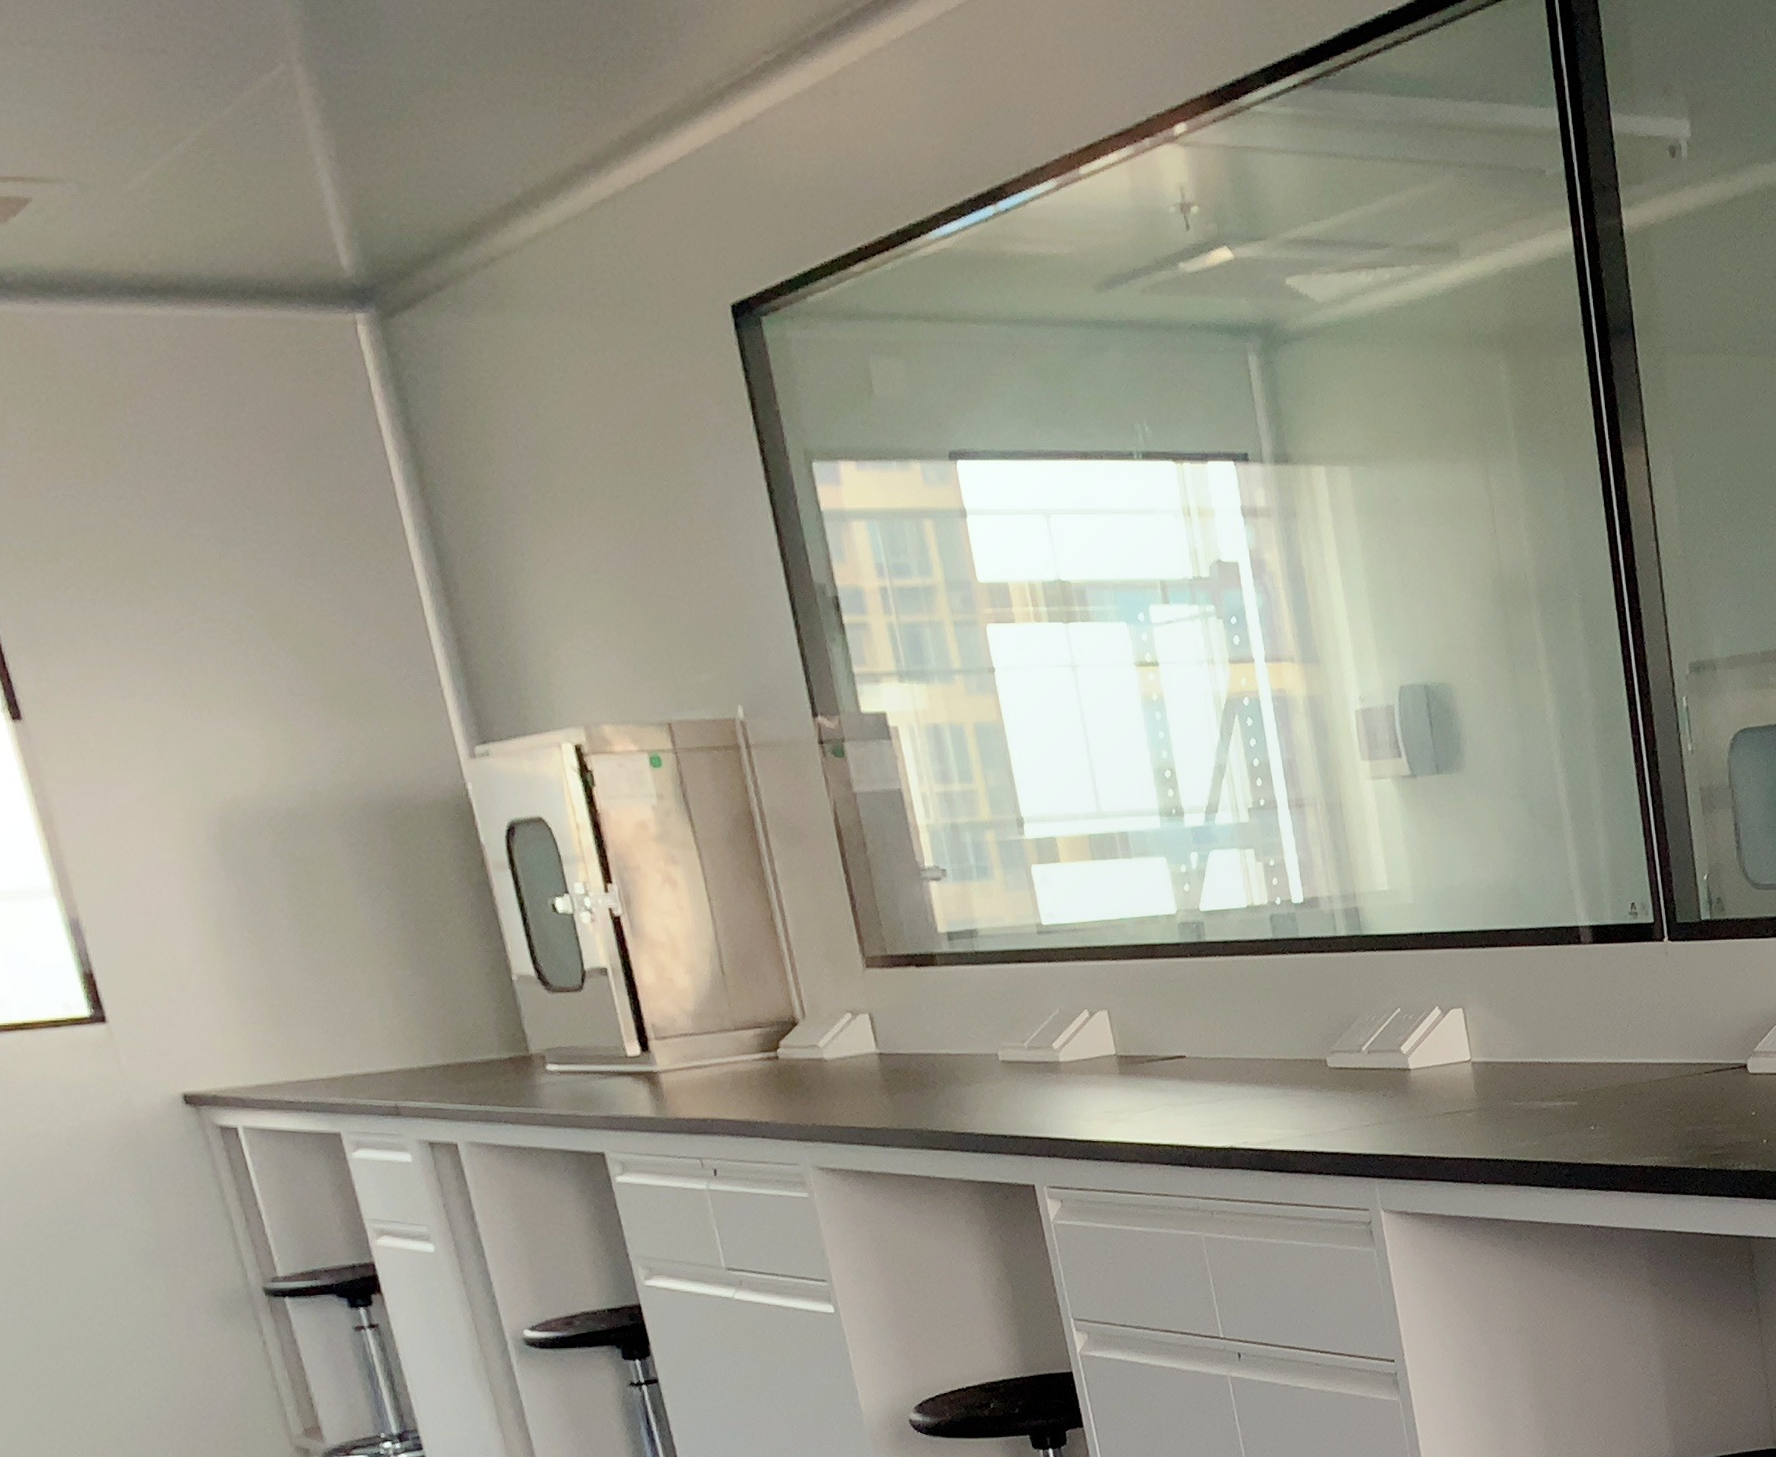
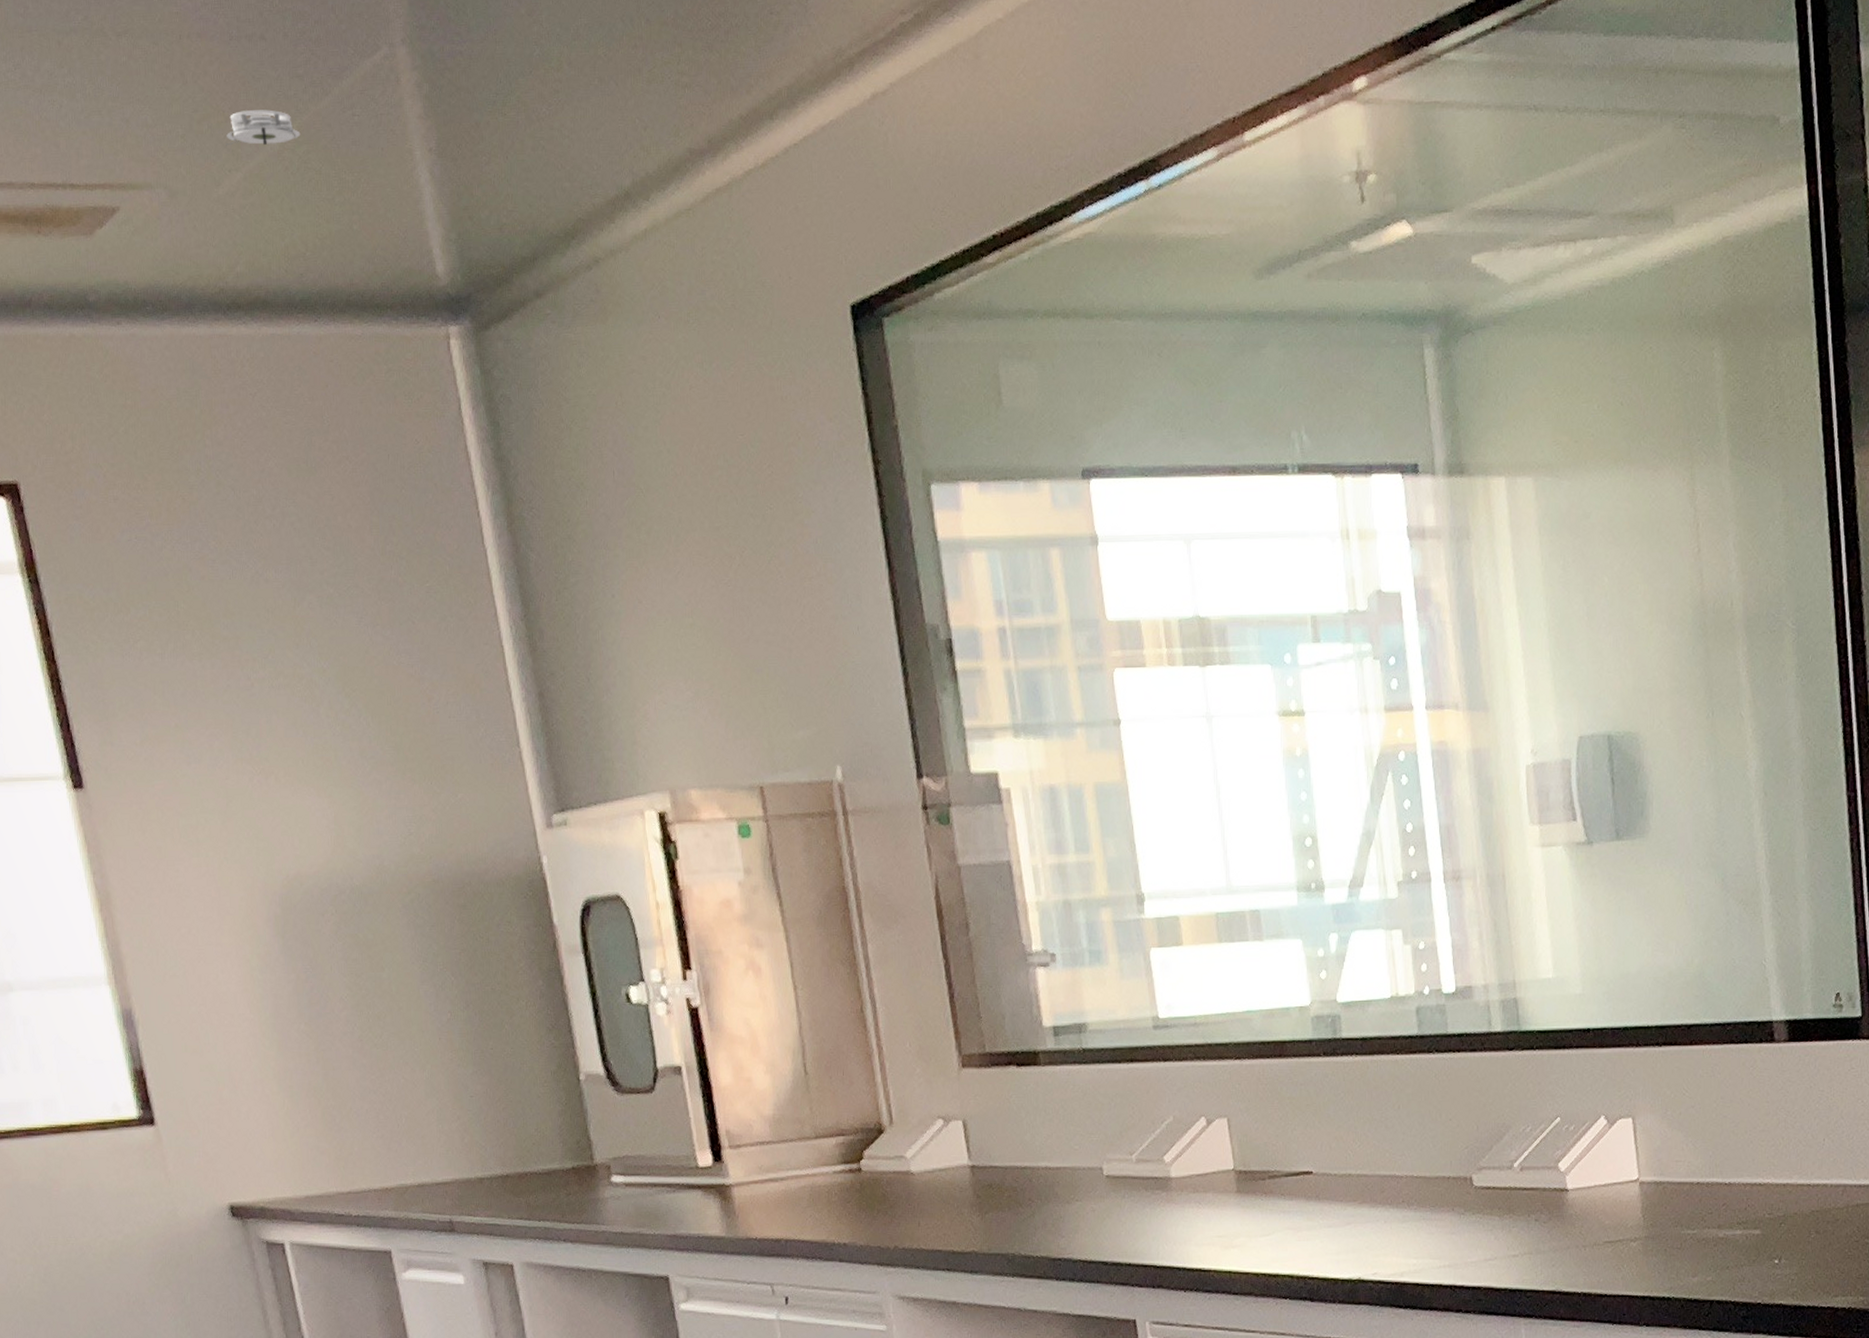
smoke detector: none [133,116,205,147] -> present [226,109,301,146]

